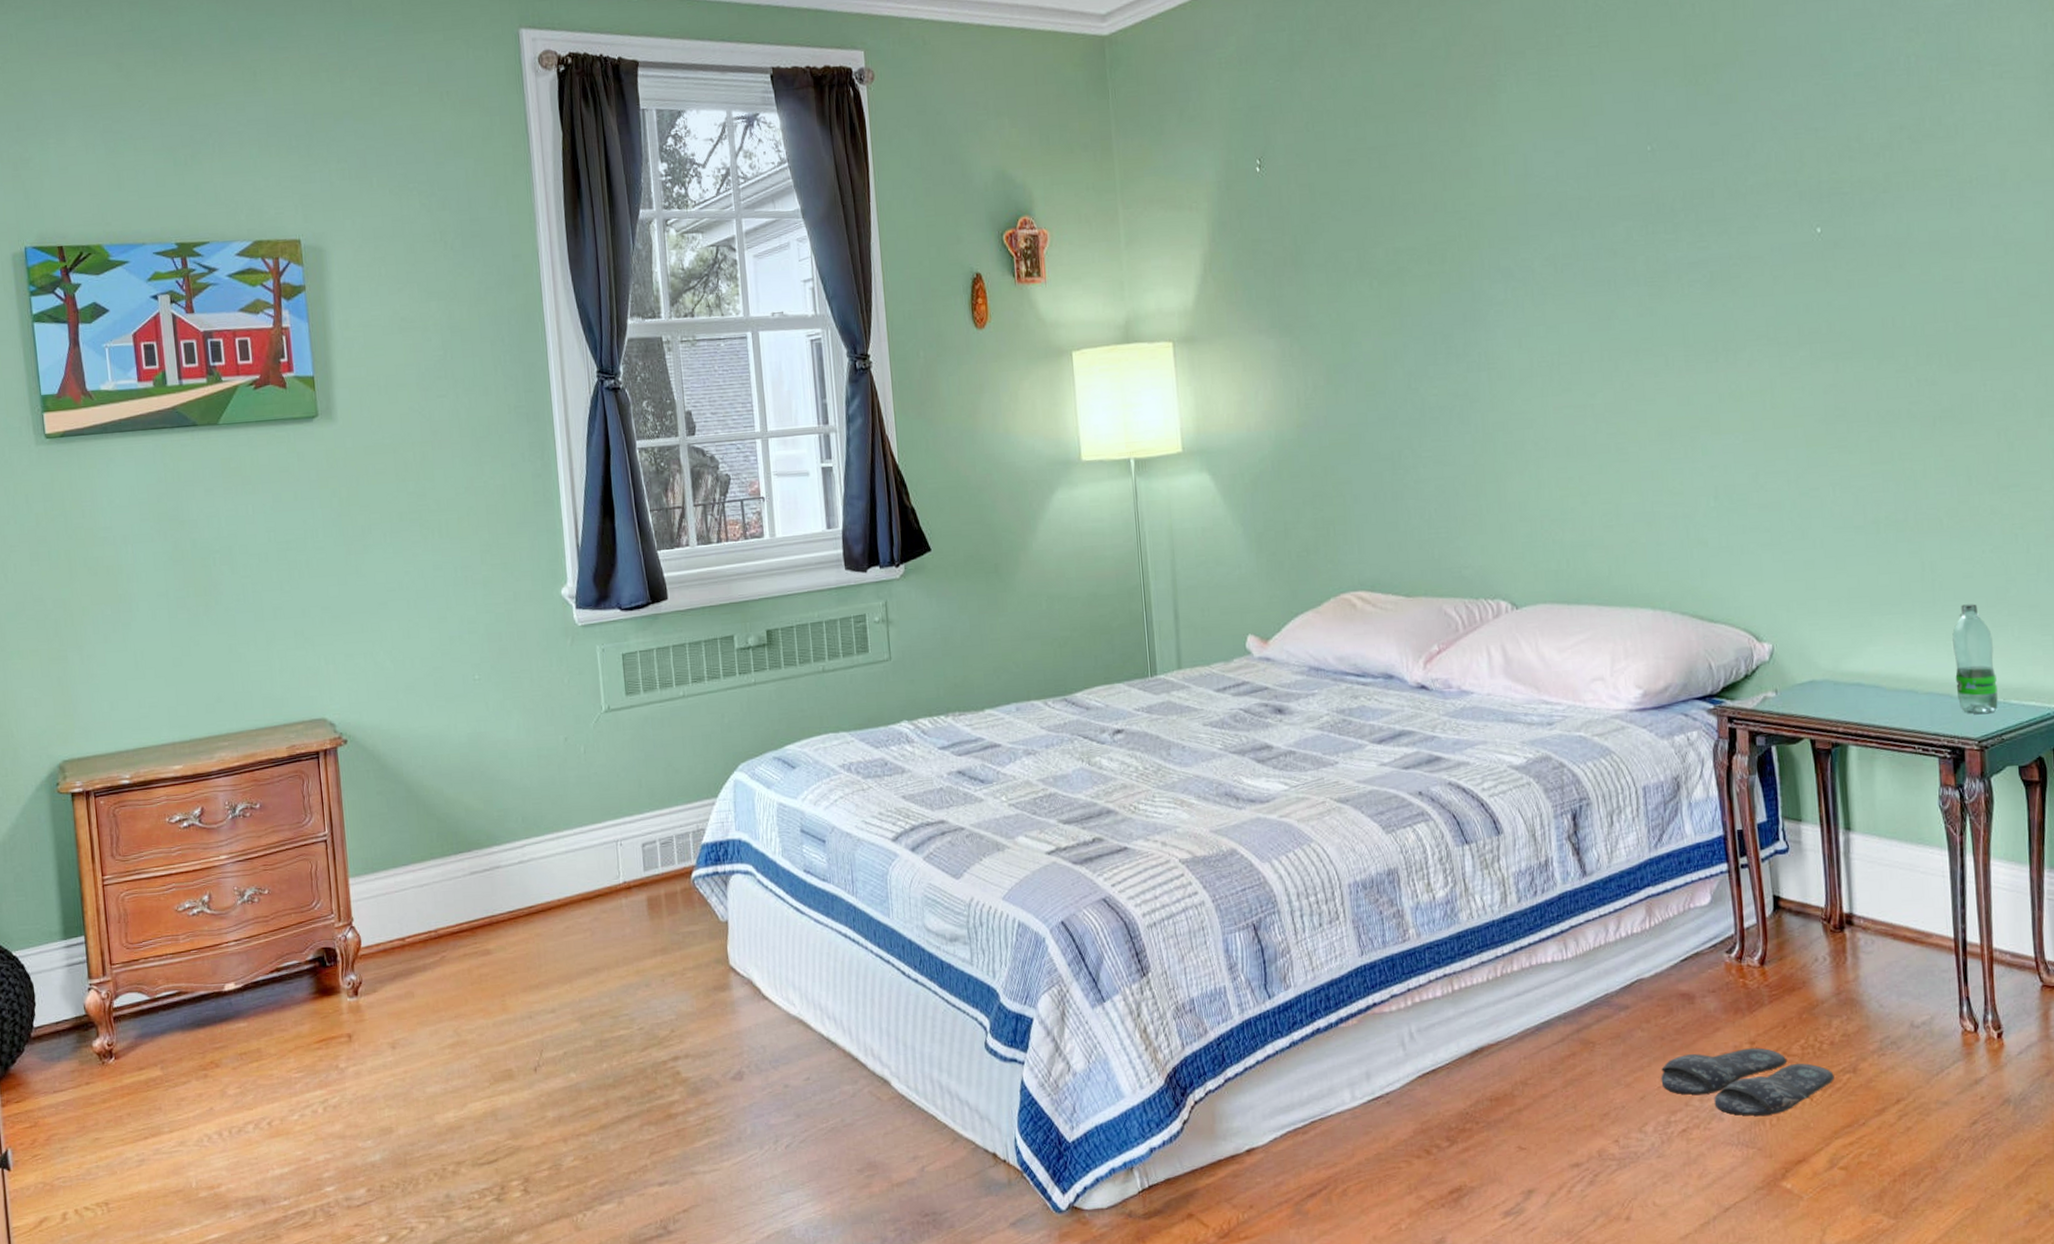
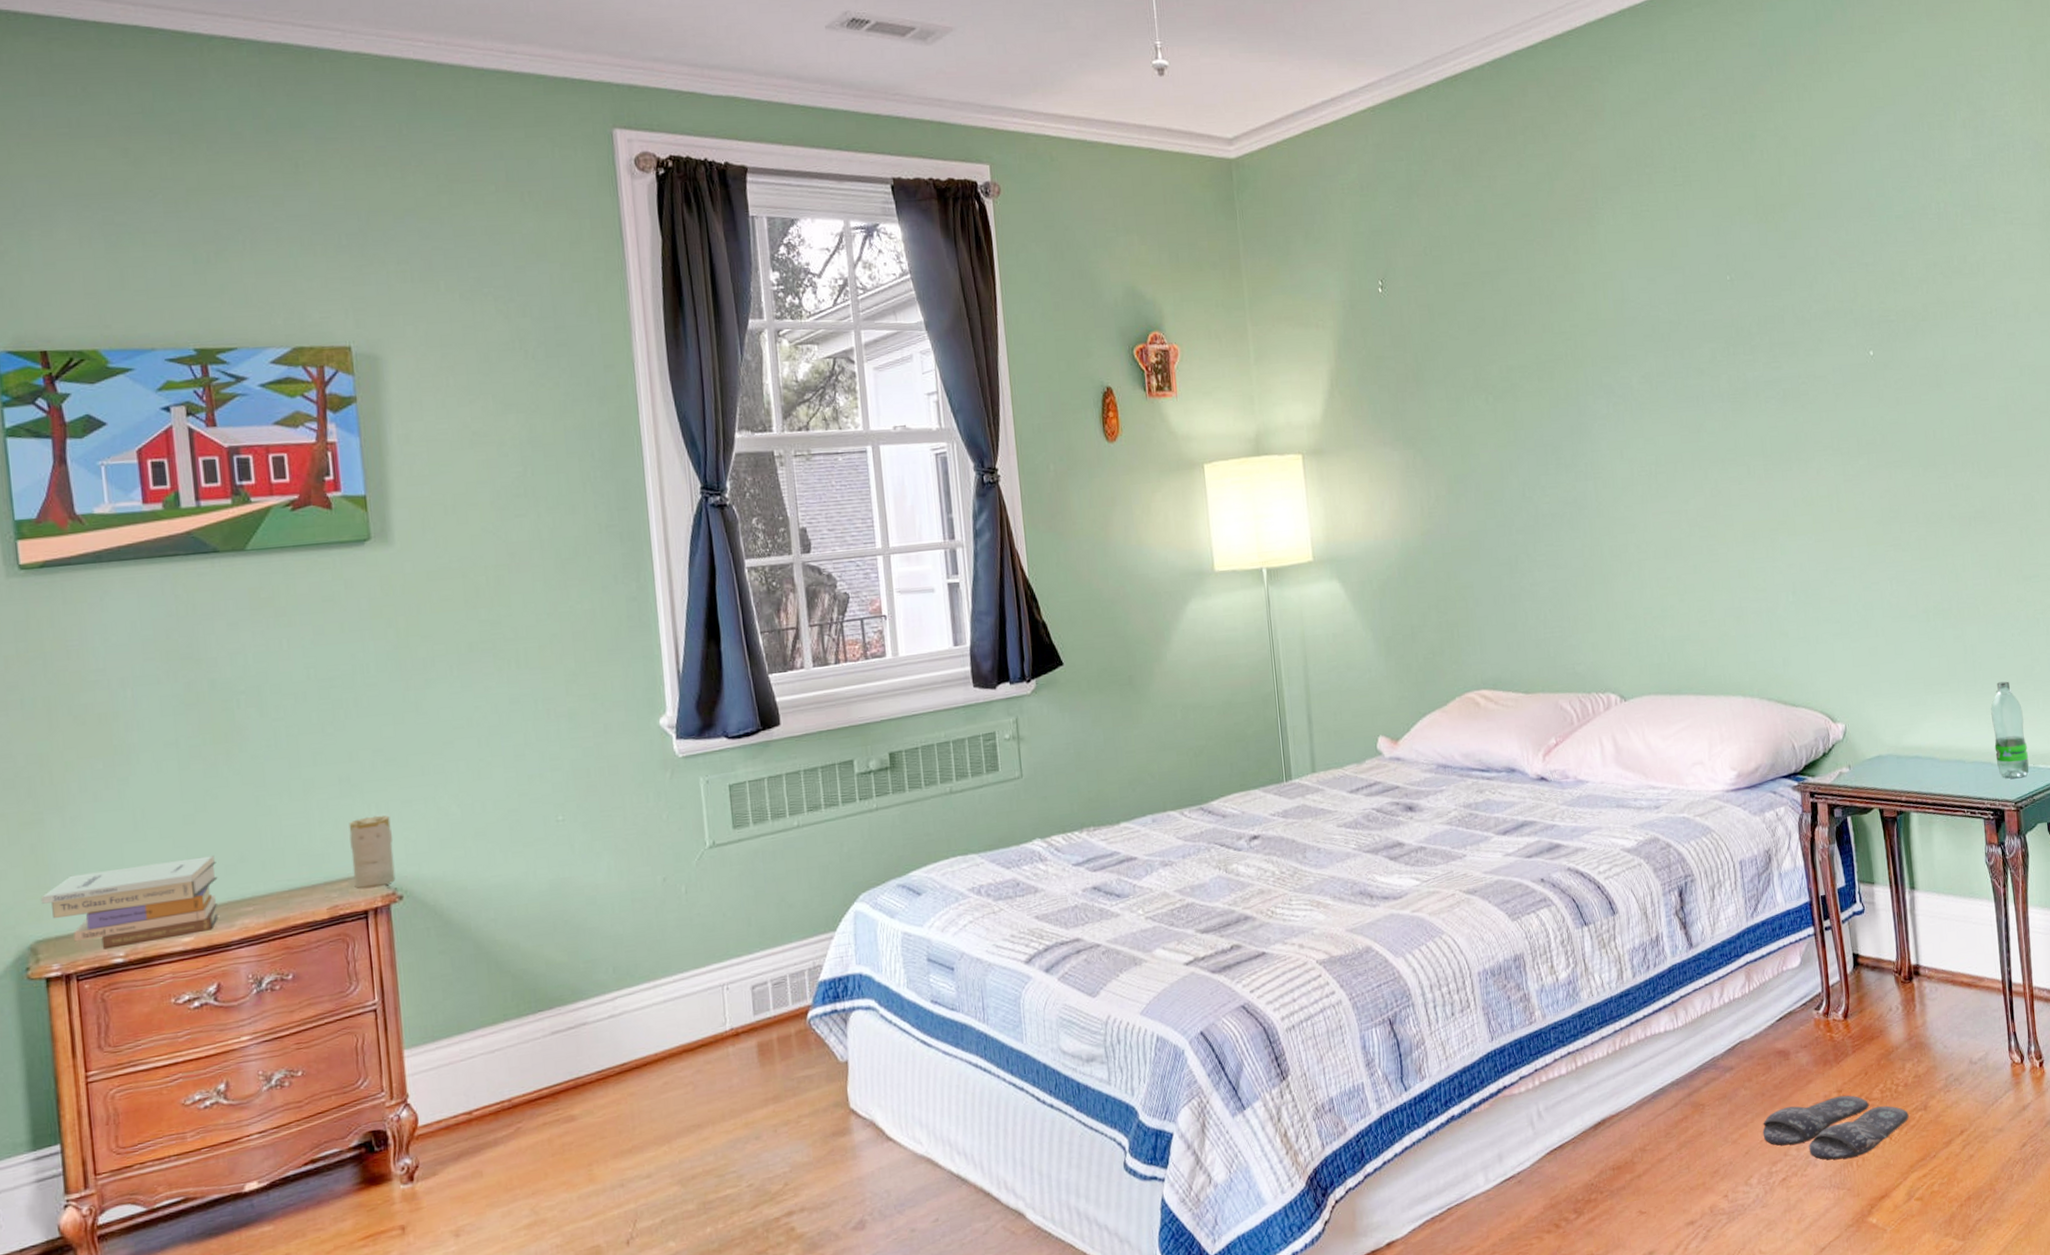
books: none [66,695,201,772] -> present [40,855,218,950]
candle: none [303,666,341,732] -> present [348,815,396,890]

